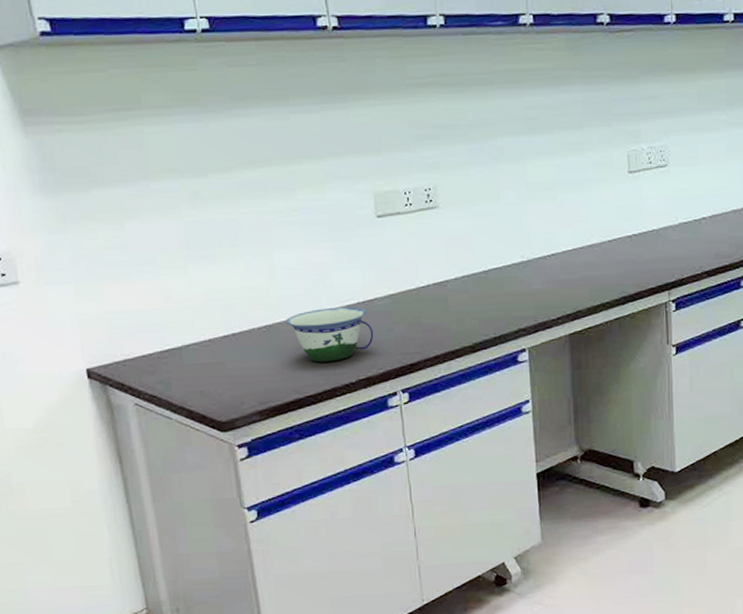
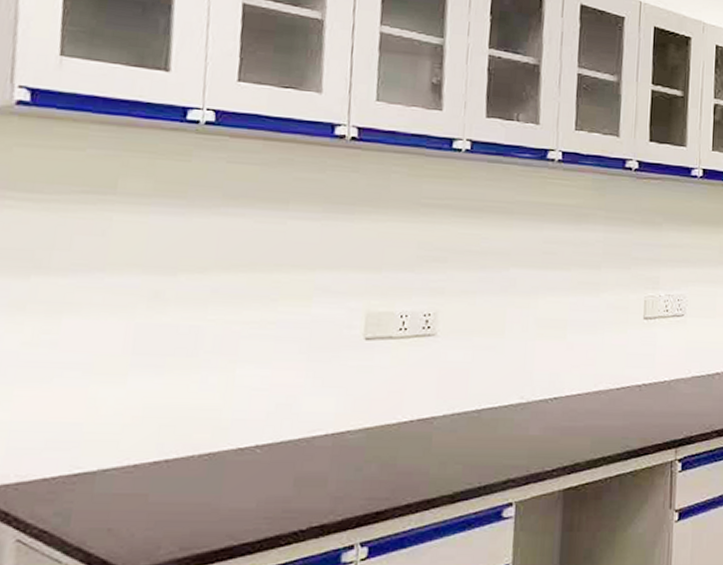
bowl: present [285,307,374,362] -> none [233,438,339,503]

